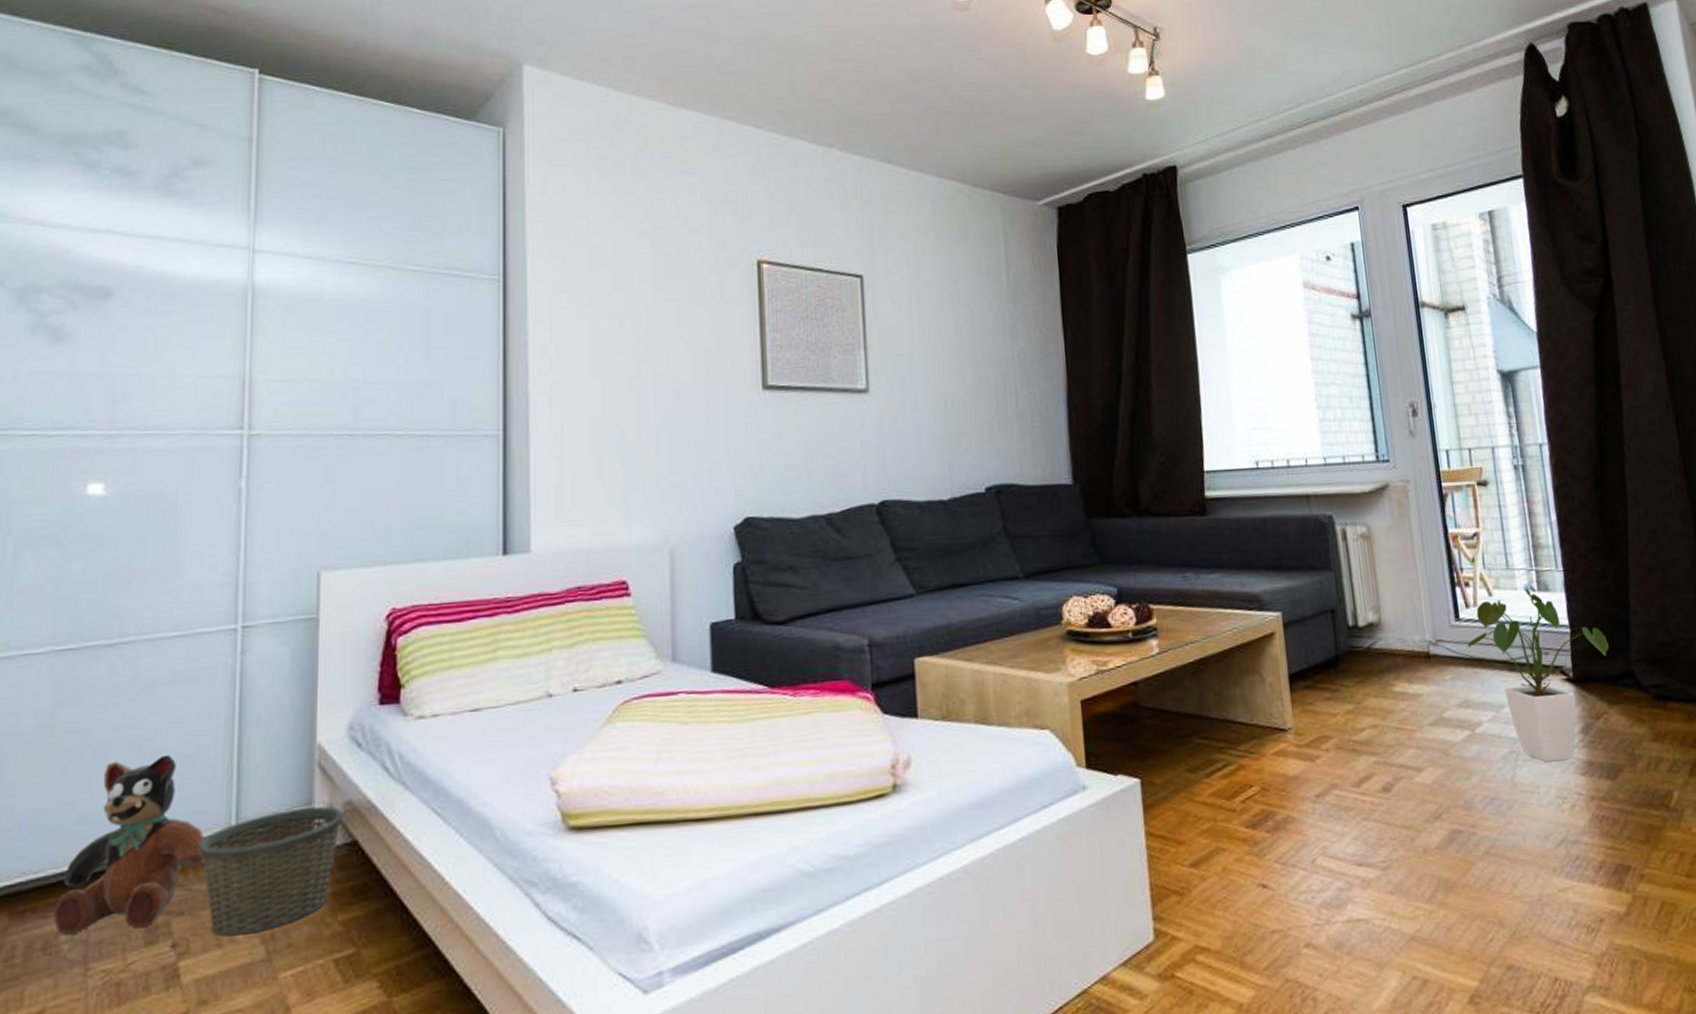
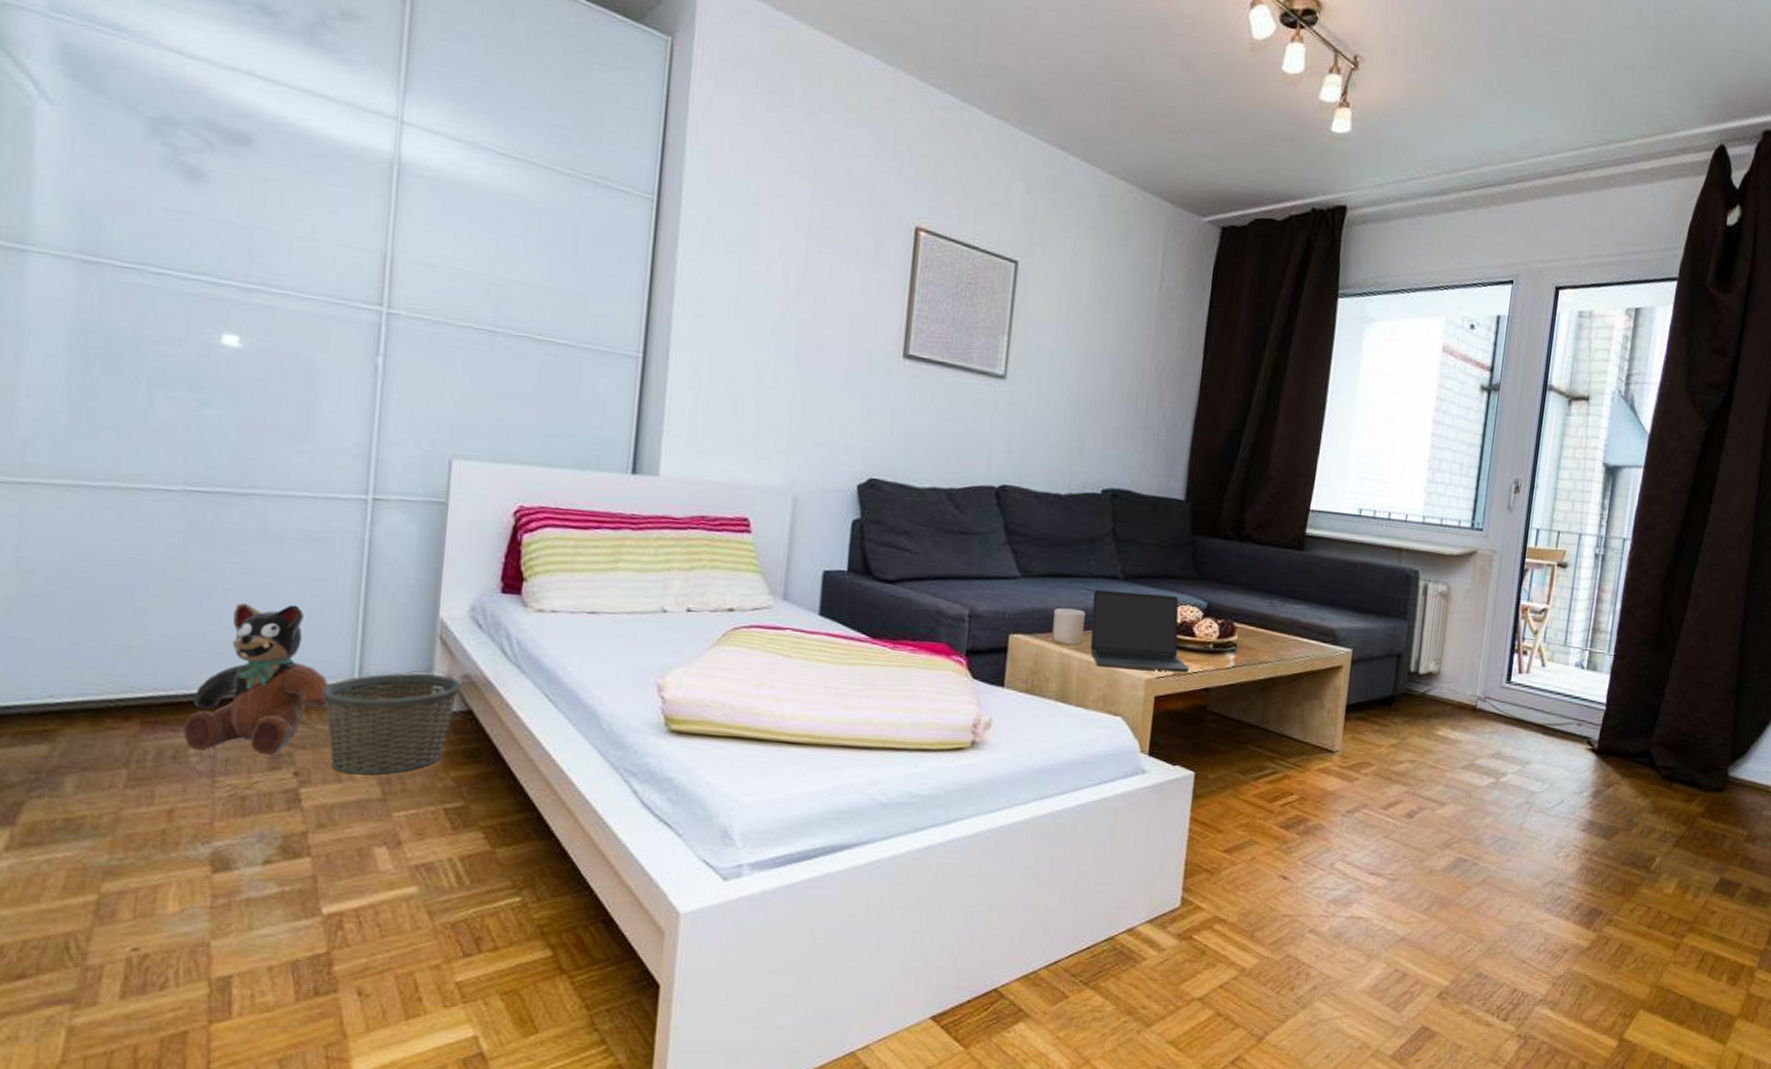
mug: none [956,618,993,660] -> present [1052,607,1086,646]
laptop: none [995,587,1112,678] -> present [1090,590,1190,673]
house plant: present [1466,588,1609,763] -> none [1510,665,1636,818]

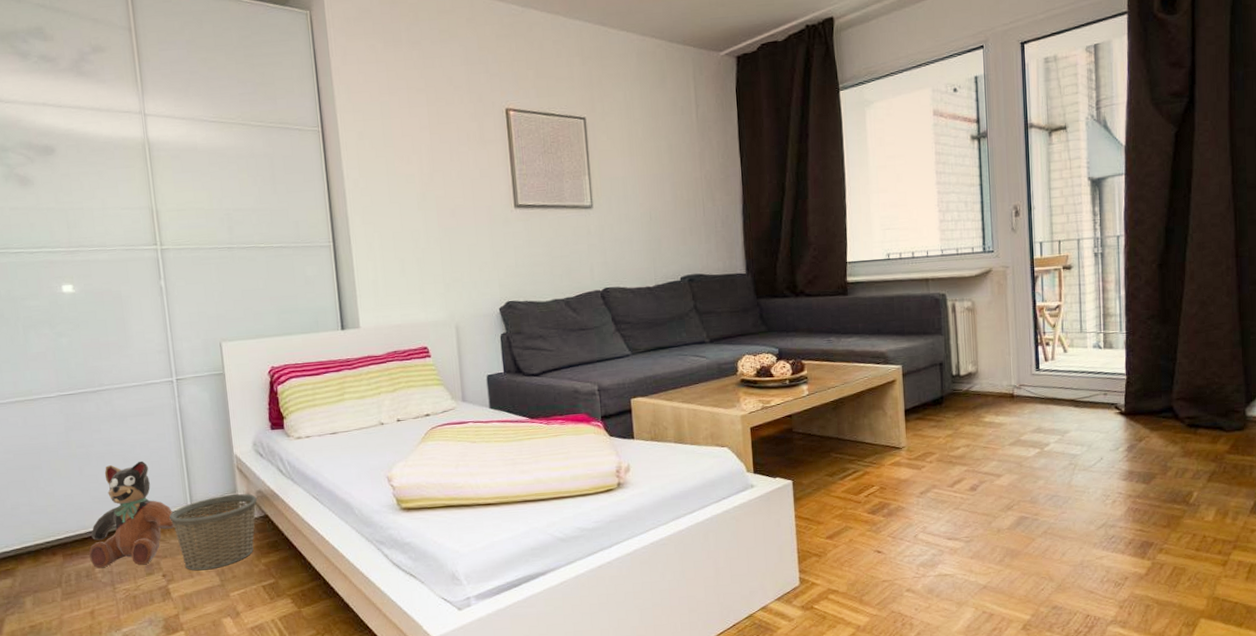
mug: present [1052,607,1086,646] -> none [660,371,687,400]
laptop: present [1090,590,1190,673] -> none [689,348,774,412]

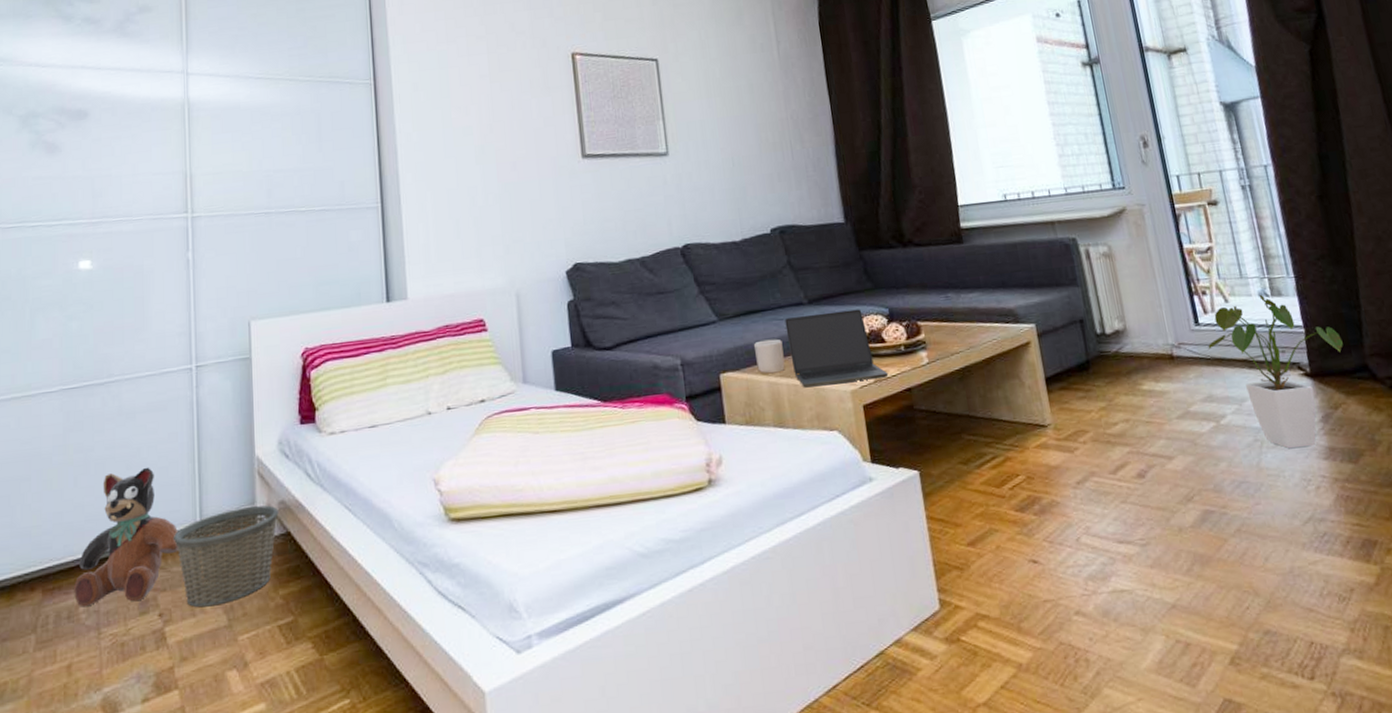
mug: none [660,371,687,400] -> present [753,338,785,374]
laptop: none [689,348,774,412] -> present [785,309,889,388]
house plant: none [1043,346,1156,472] -> present [1207,294,1343,449]

